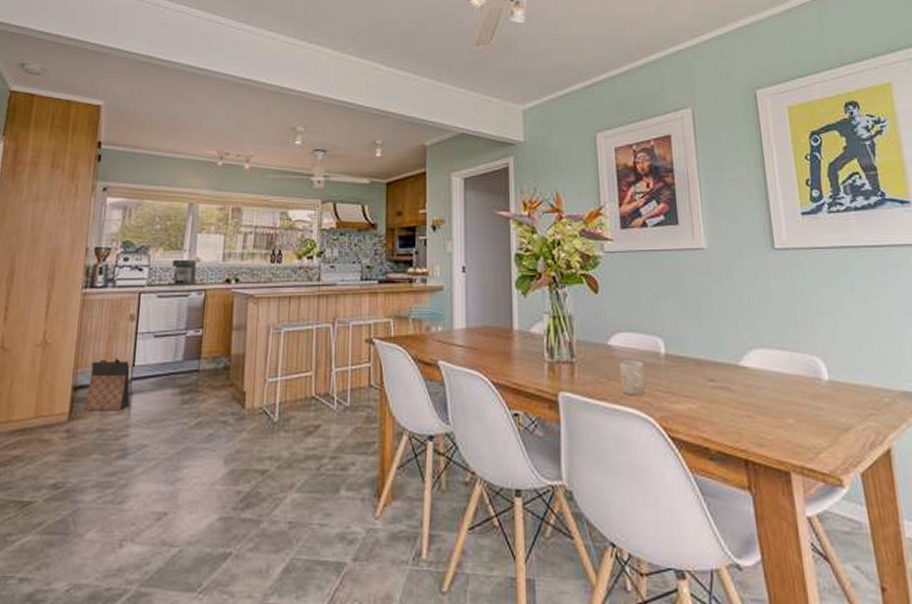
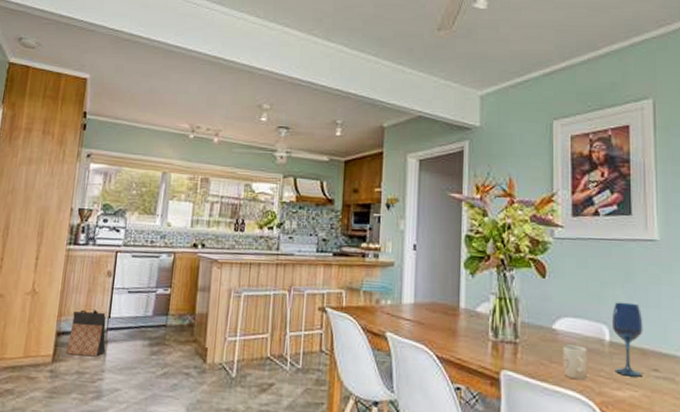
coffee maker: present [168,259,197,288] -> none [141,223,168,250]
wineglass: none [665,313,699,388] -> present [611,302,643,377]

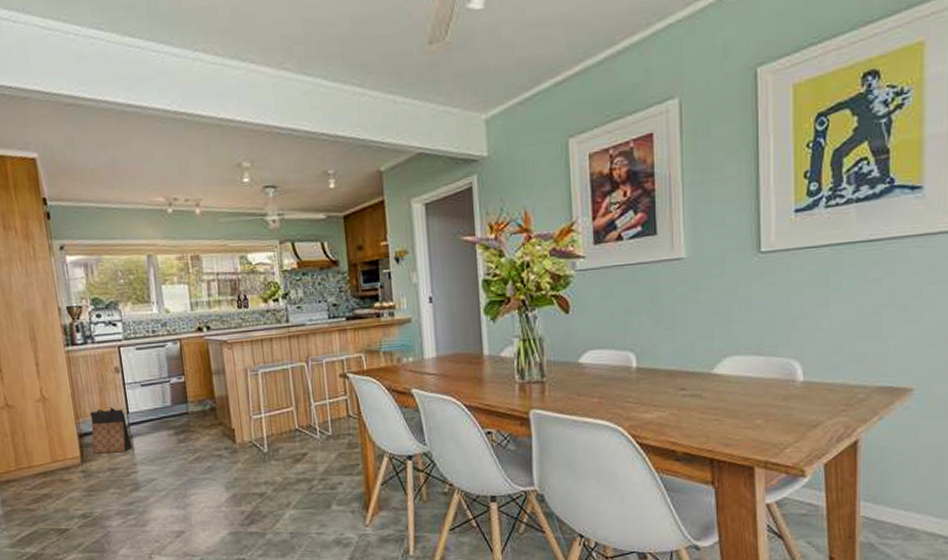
mug: present [563,344,589,380] -> none [590,376,616,409]
wineglass: present [611,302,643,377] -> none [637,326,670,399]

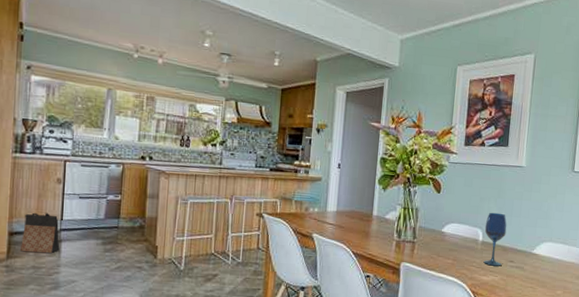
wineglass: none [637,326,670,399] -> present [483,212,507,266]

